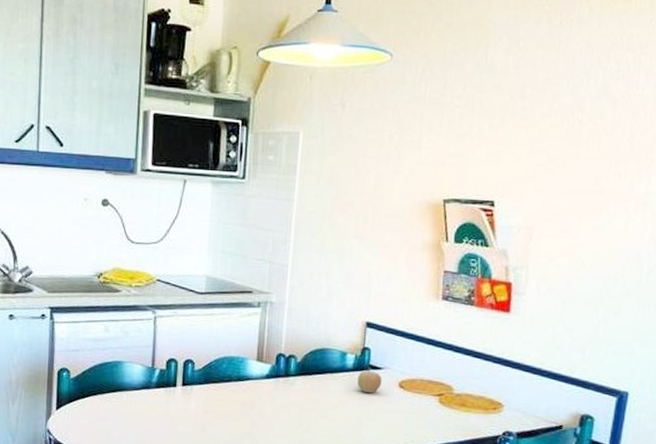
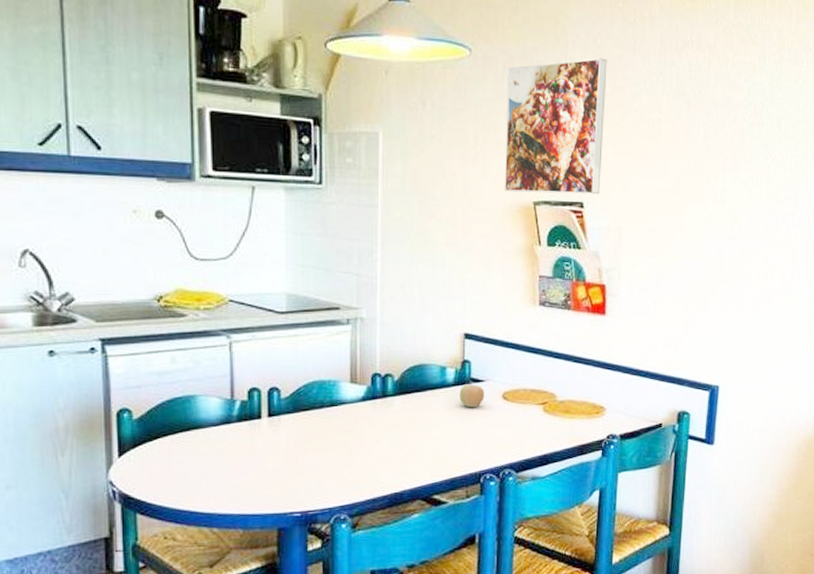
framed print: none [415,60,529,194] -> present [504,57,607,195]

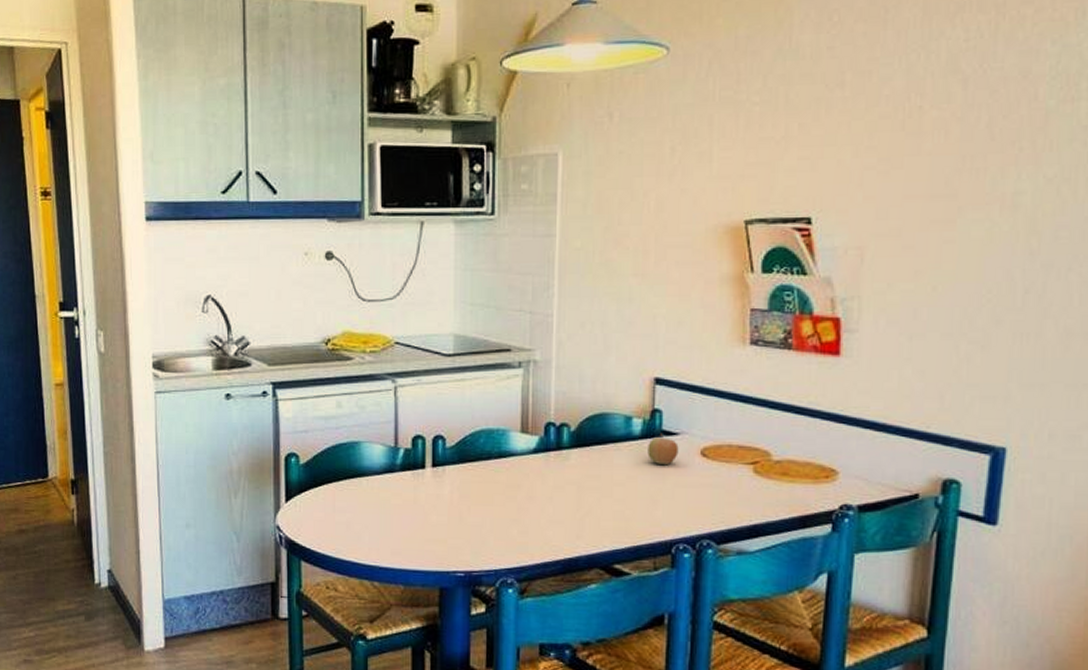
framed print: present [504,57,607,195] -> none [707,38,847,210]

